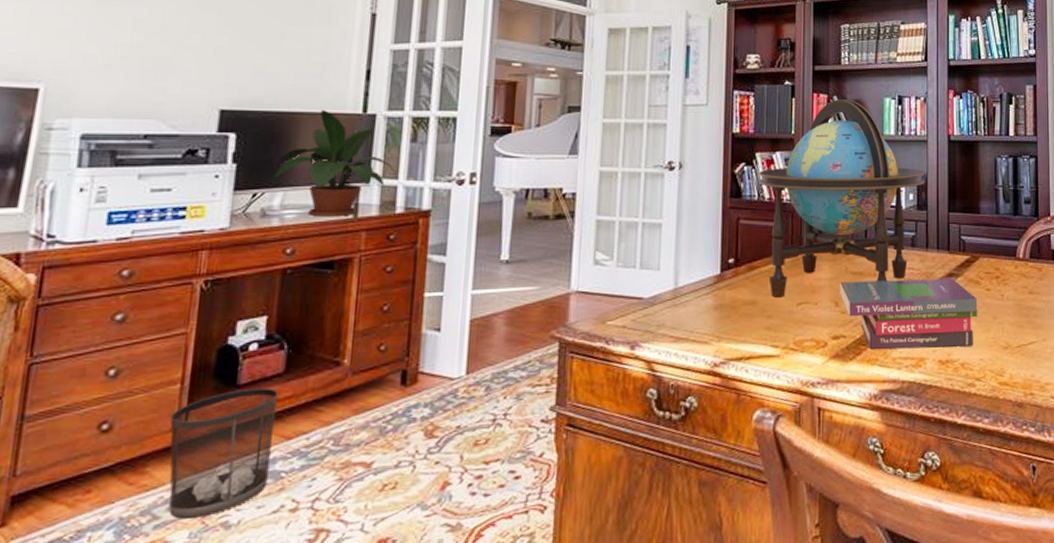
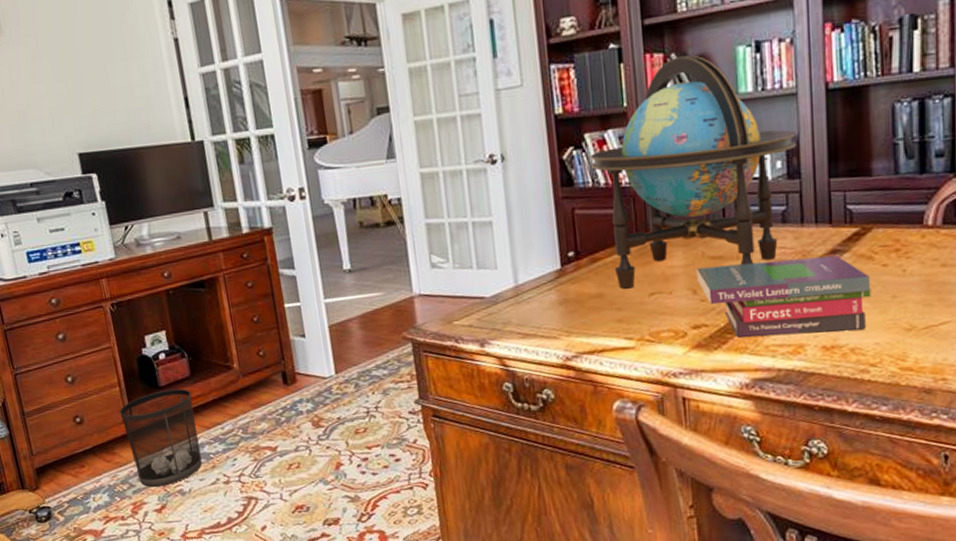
potted plant: present [275,110,397,217] -> none [137,142,235,243]

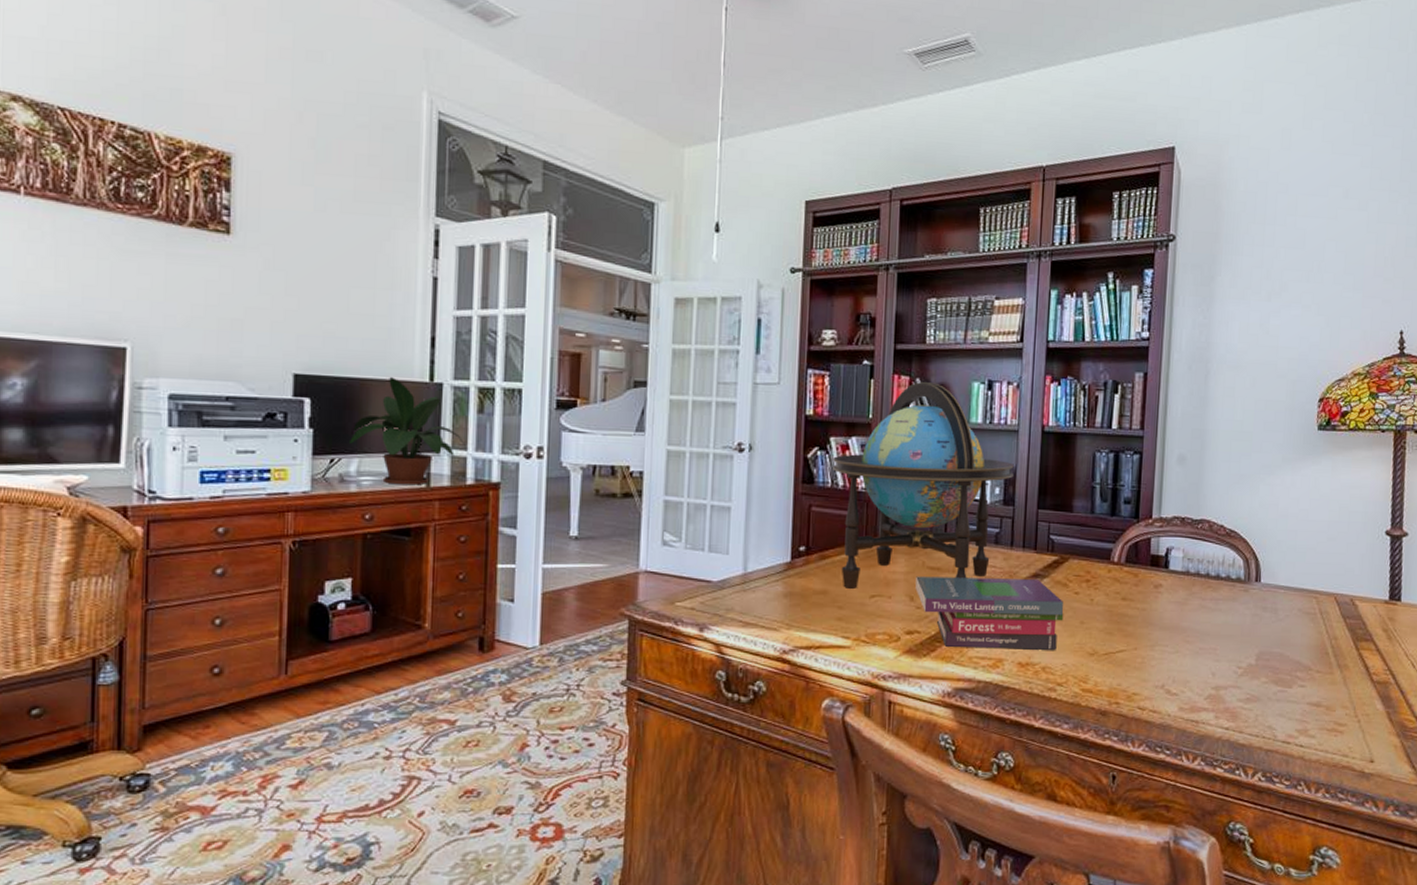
waste bin: present [119,388,202,487] -> none [272,644,367,757]
potted plant: none [137,142,235,243] -> present [350,377,466,485]

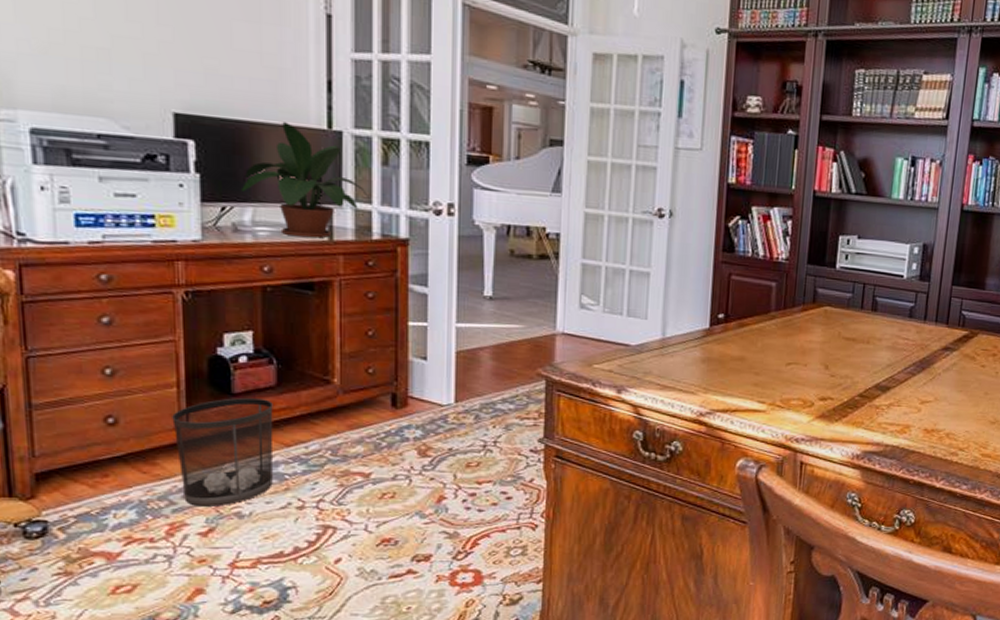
waste bin: none [272,644,367,757] -> present [172,397,273,506]
globe: present [833,382,1014,589] -> none [754,155,932,356]
books: present [915,576,1064,650] -> none [830,346,970,418]

